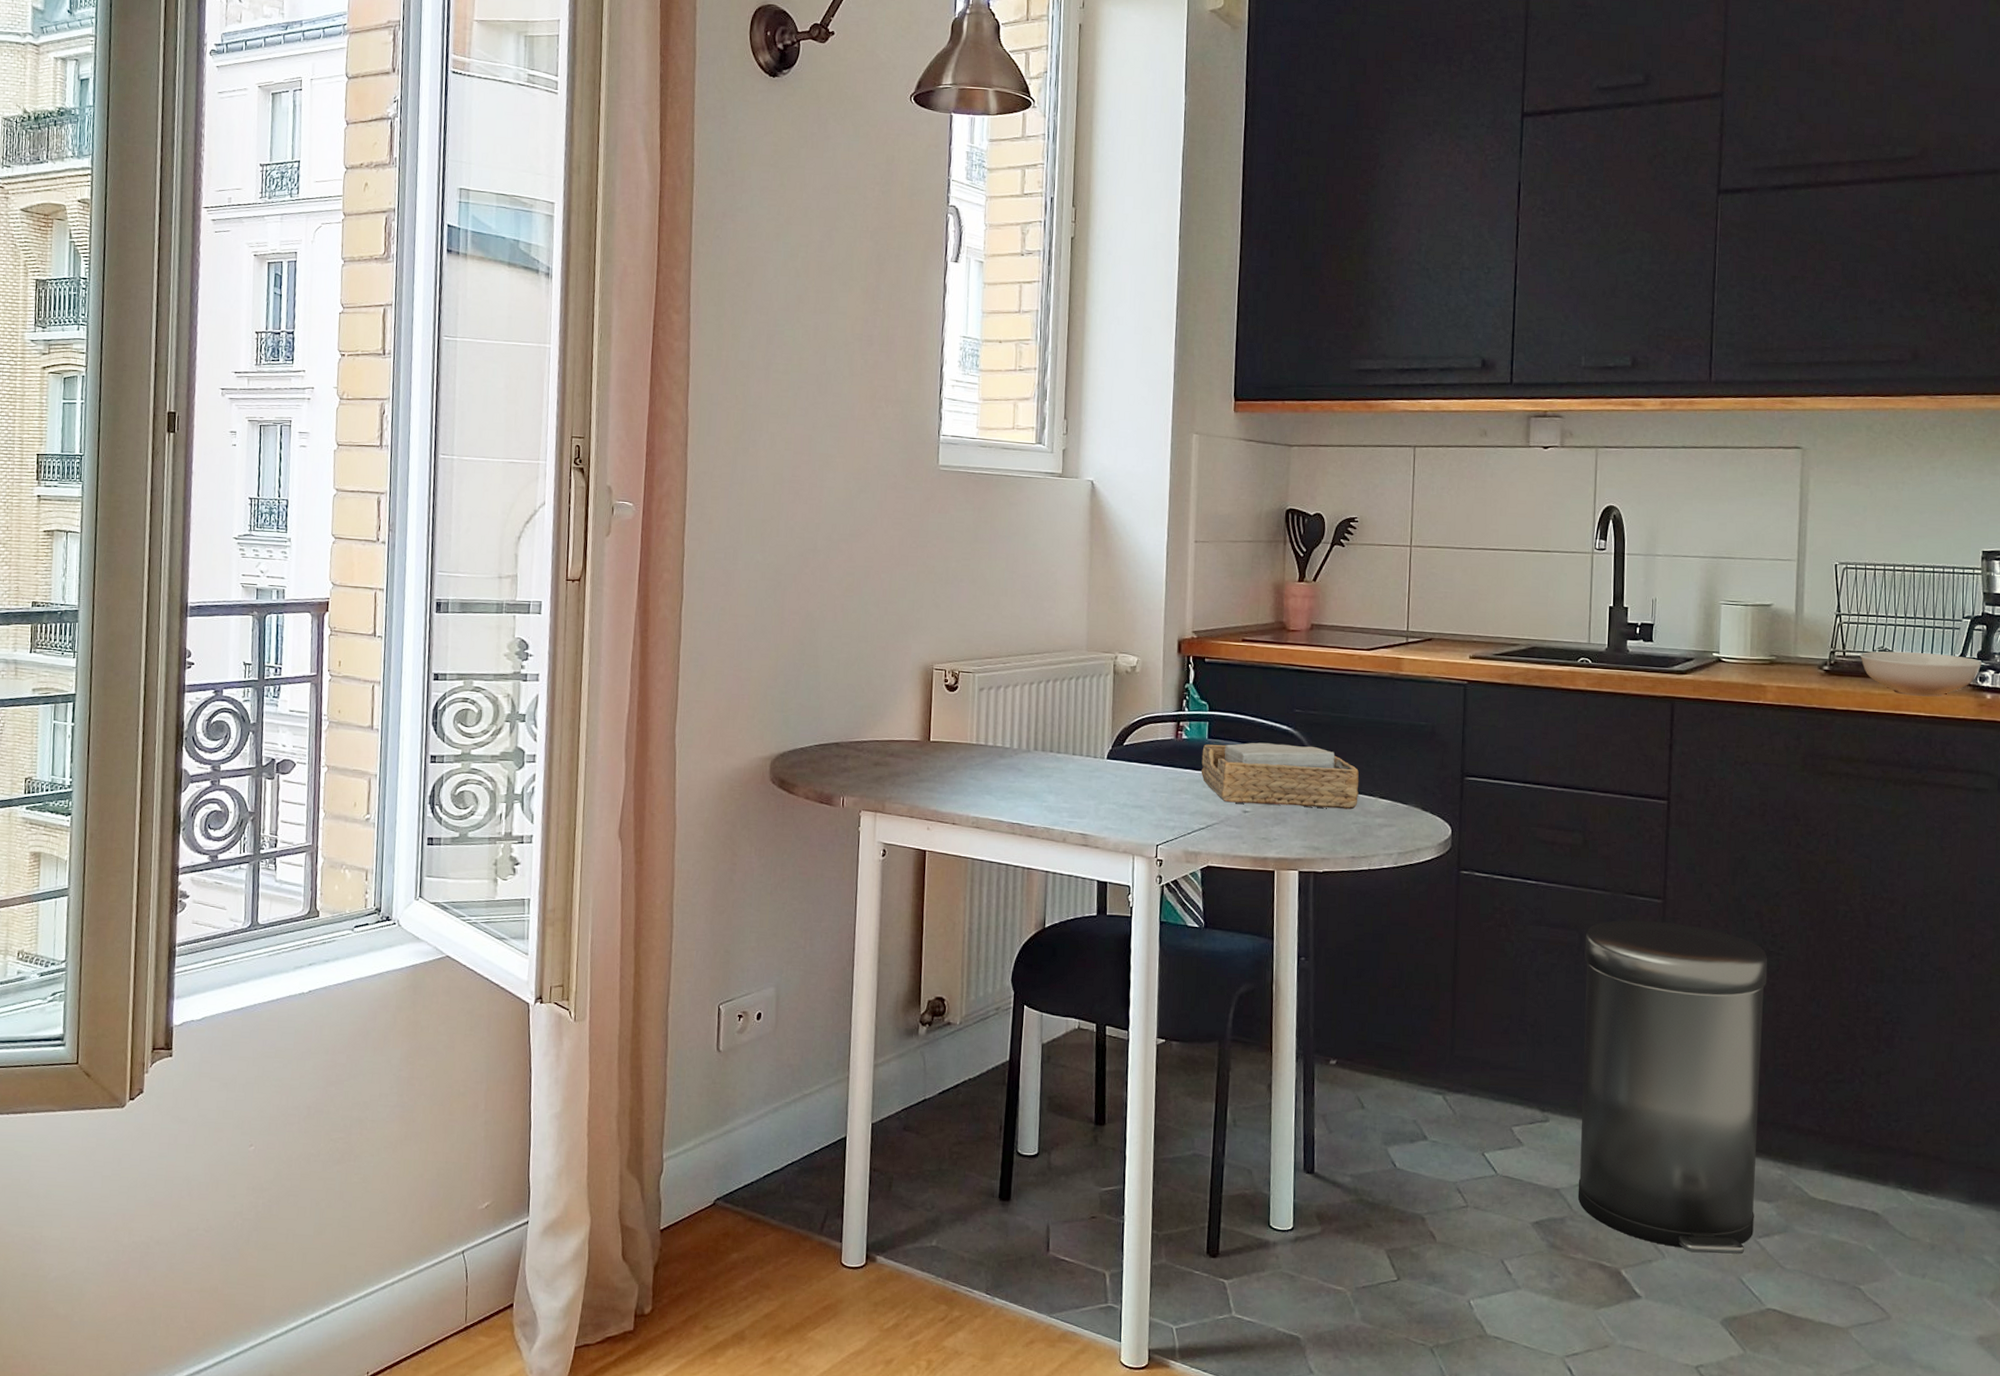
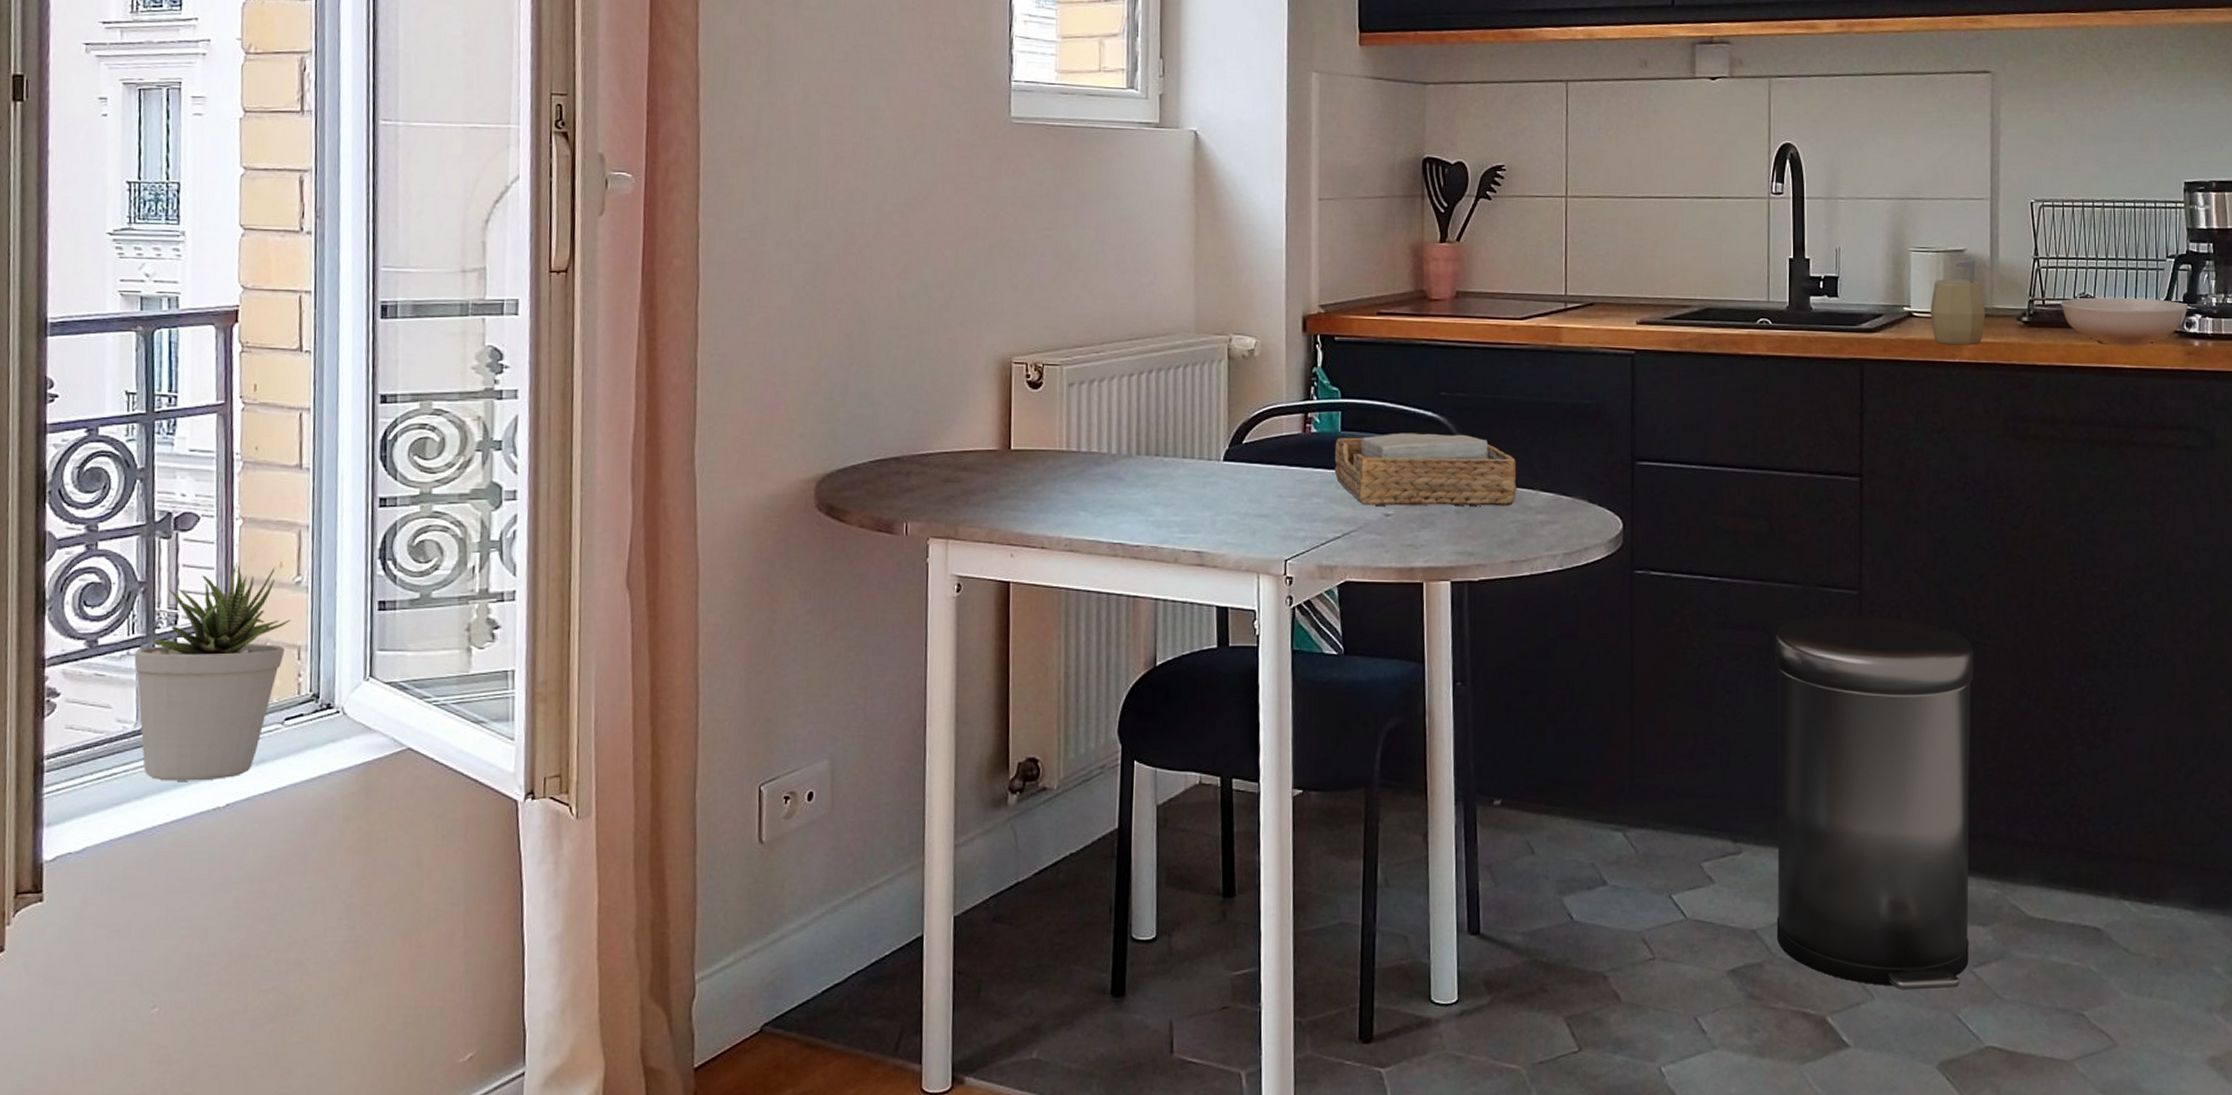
potted plant: none [244,801,362,971] -> present [134,563,292,781]
soap dispenser: none [1737,613,1789,690] -> present [1930,260,1985,346]

